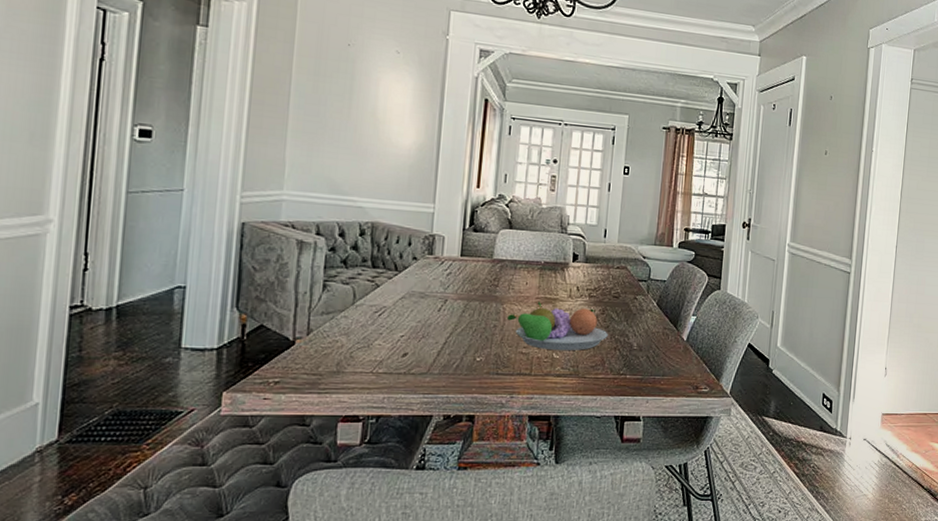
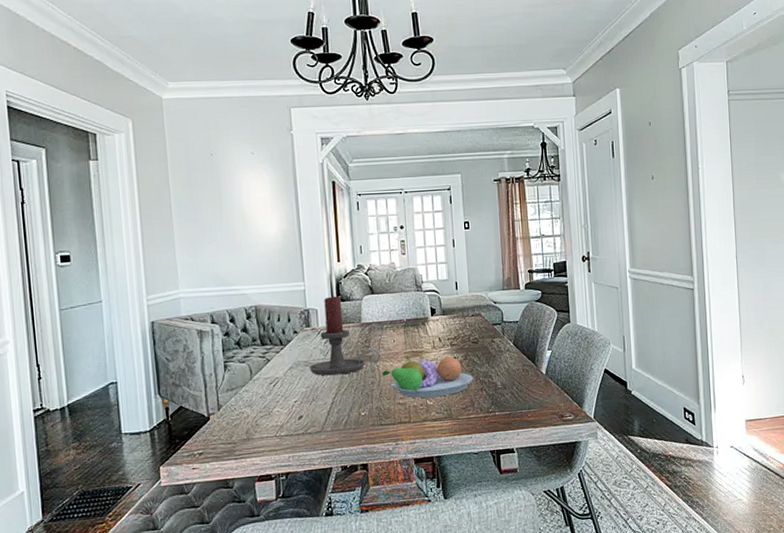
candle holder: none [424,224,509,313] -> present [309,296,381,376]

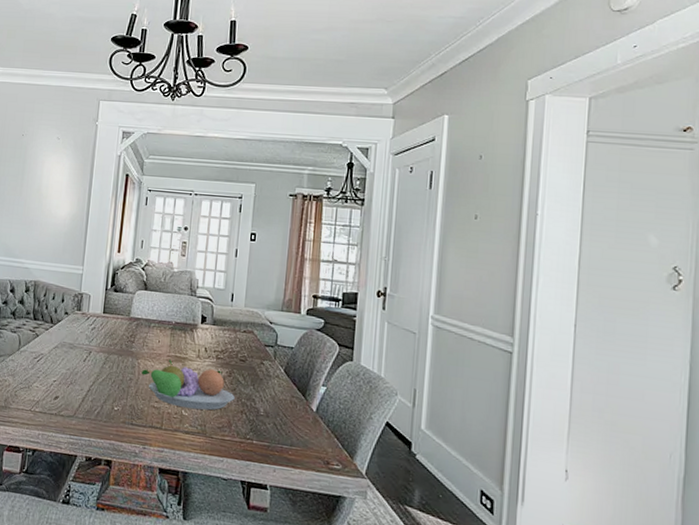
candle holder: present [309,296,381,376] -> none [72,285,144,365]

